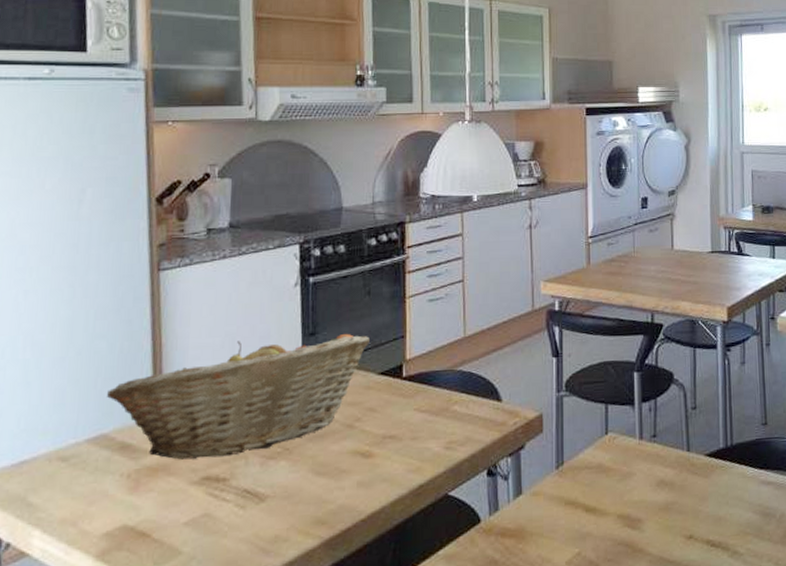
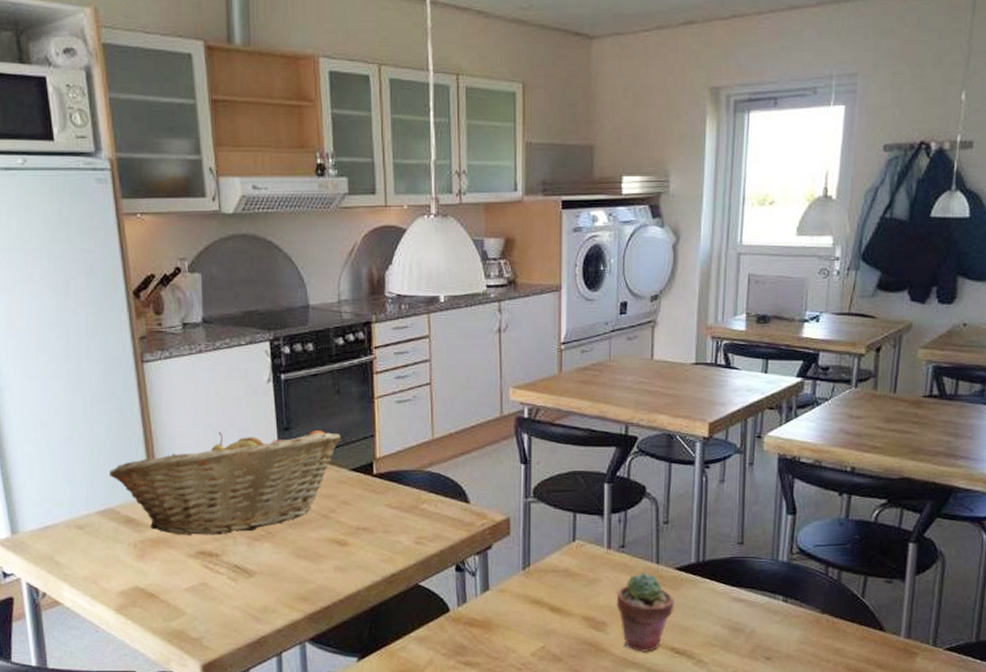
potted succulent: none [650,462,707,549] -> present [616,573,675,653]

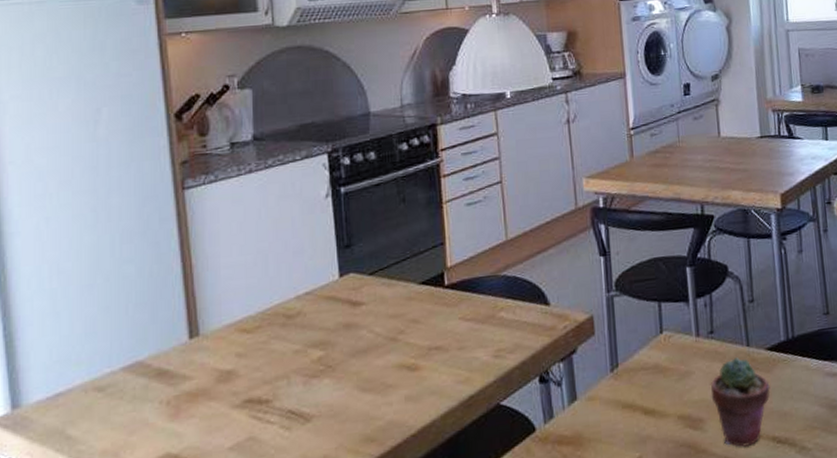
fruit basket: present [109,431,341,535] -> none [140,244,408,384]

